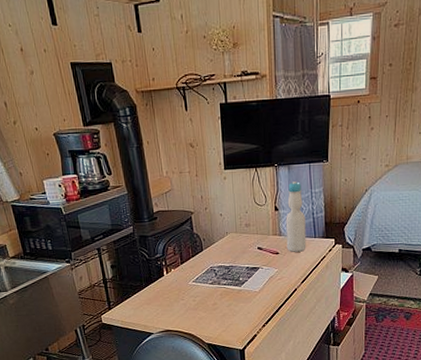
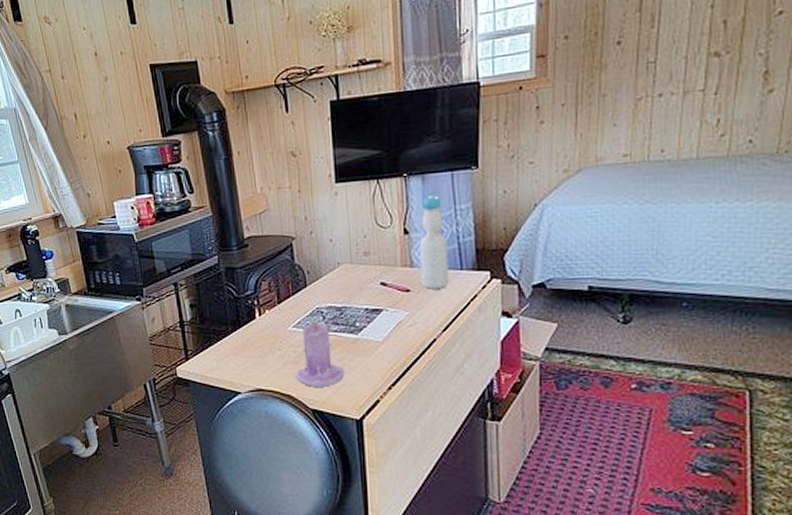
candle: none [195,275,232,328] -> present [296,318,345,388]

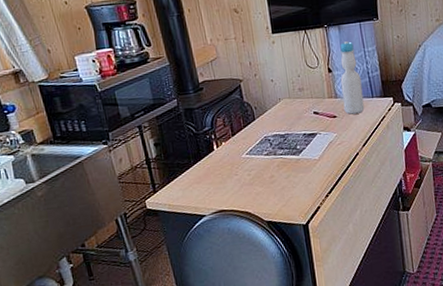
candle: present [296,318,345,388] -> none [251,145,291,203]

